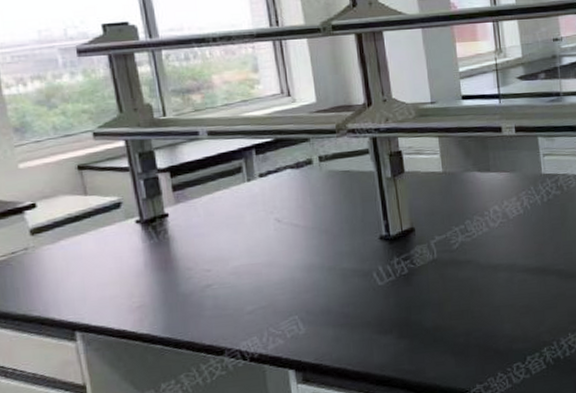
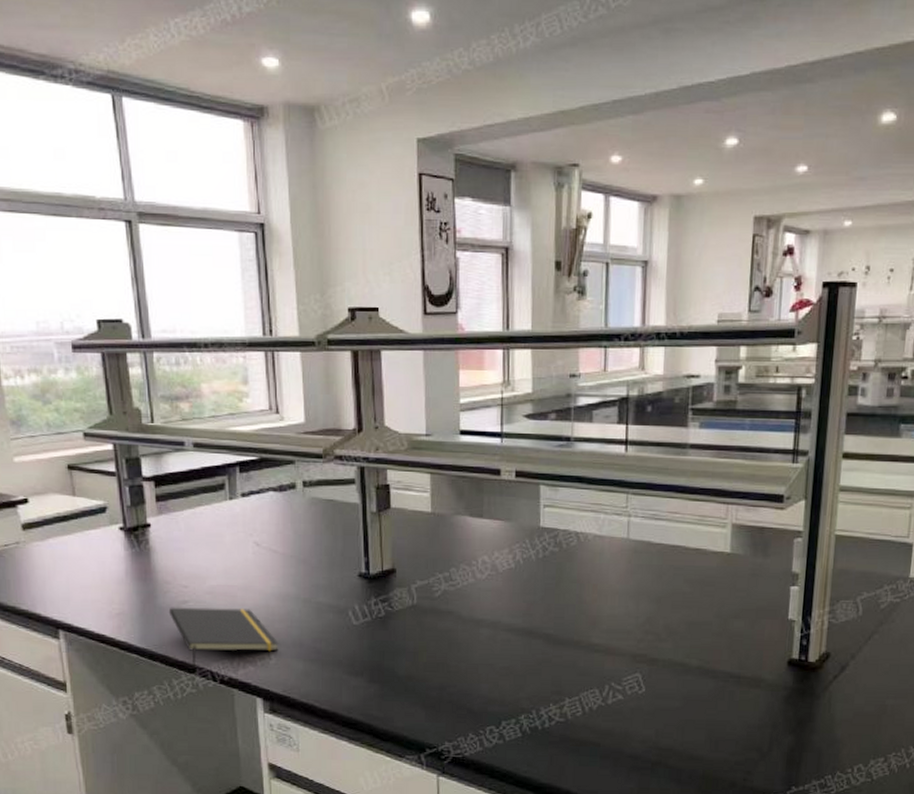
notepad: none [192,284,307,351] -> present [168,607,279,669]

